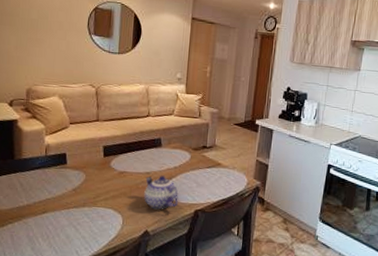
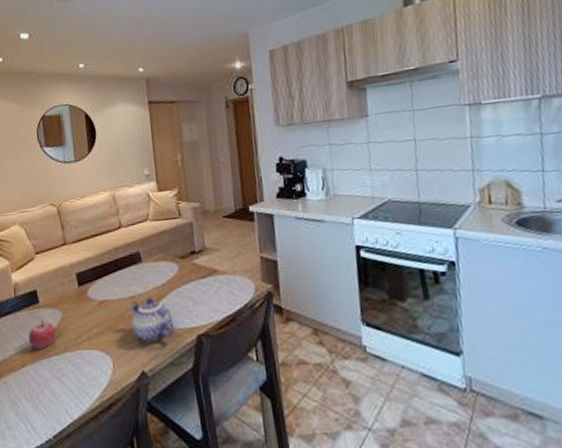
fruit: none [52,178,79,201] -> present [28,319,57,349]

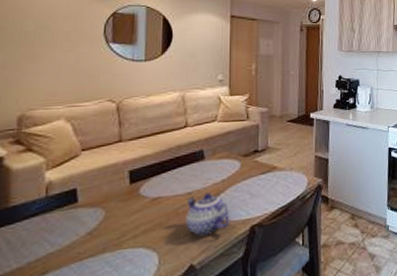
fruit: present [28,319,57,349] -> none [56,220,95,253]

